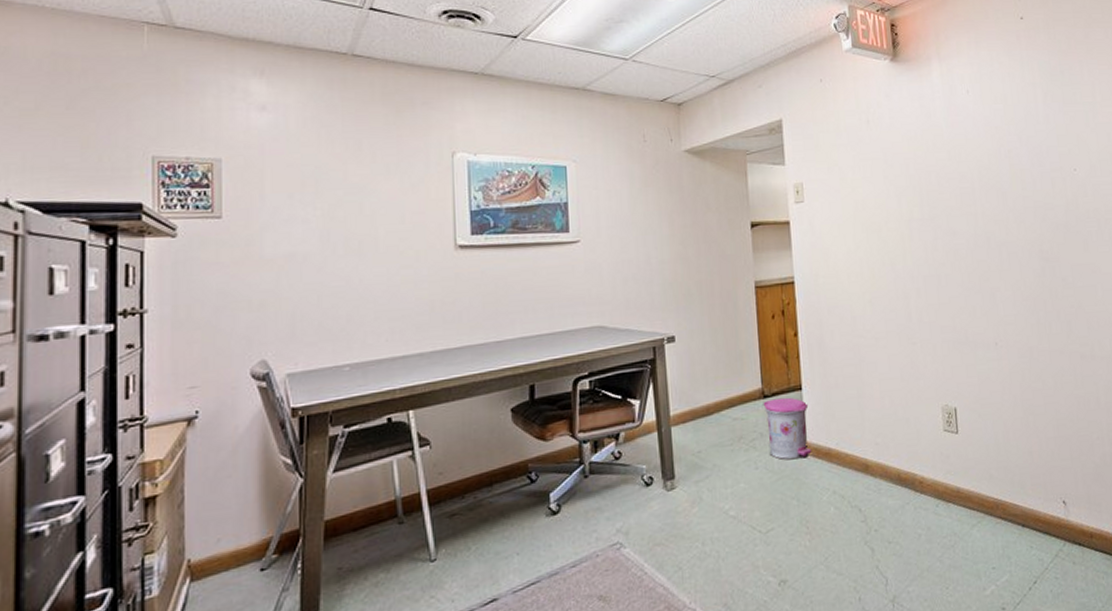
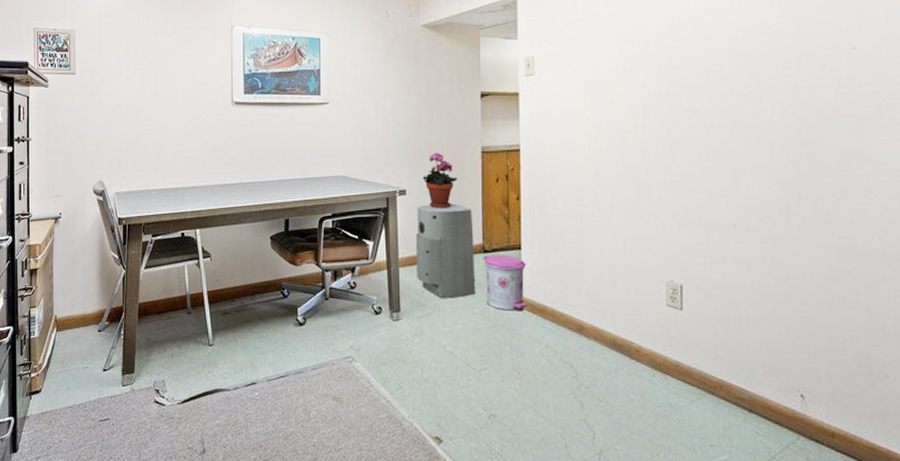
air purifier: none [688,346,758,456] -> present [416,203,476,298]
potted plant: none [692,290,732,354] -> present [422,152,458,208]

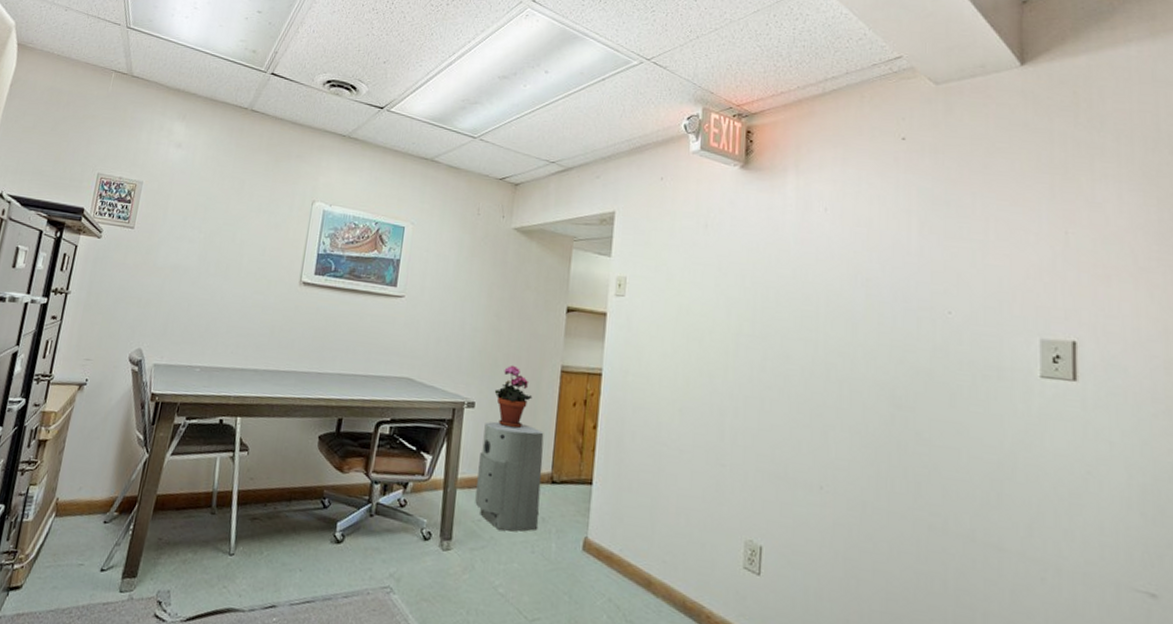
trash can: present [483,254,527,311] -> none [548,486,597,556]

